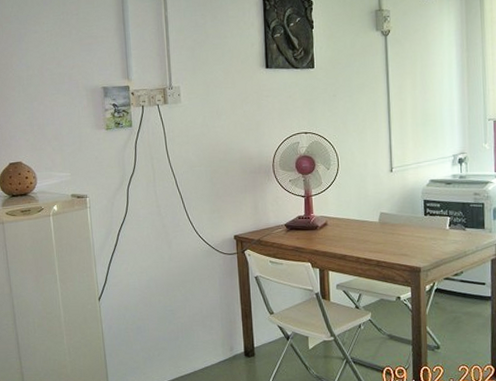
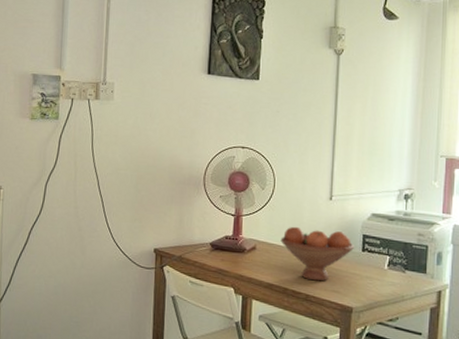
fruit bowl: none [349,200,417,248] -> present [280,226,354,281]

